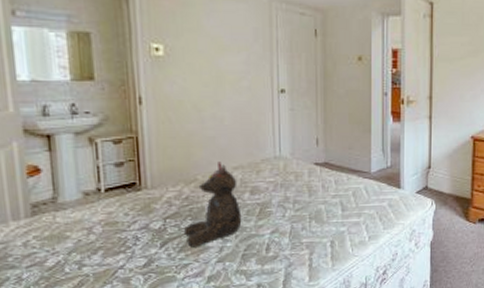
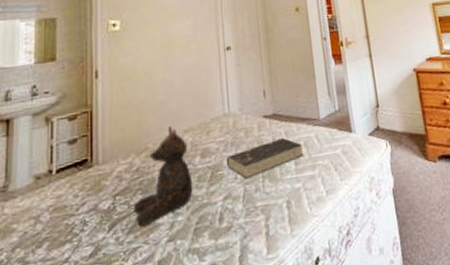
book: none [275,185,351,218] -> present [226,137,304,179]

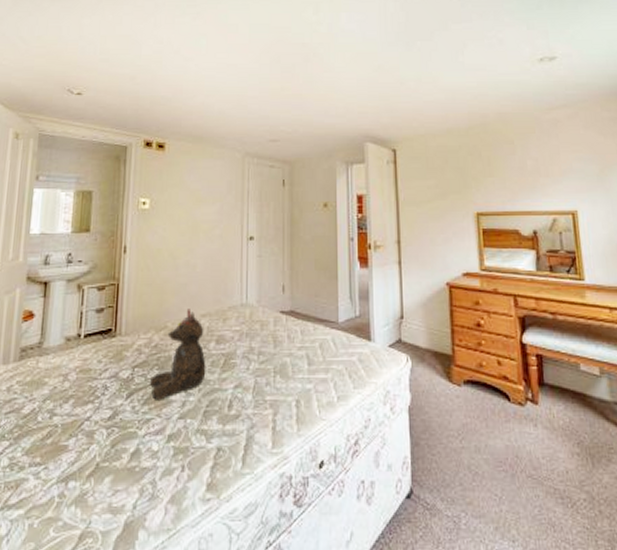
book: present [226,137,304,179] -> none [239,335,318,371]

